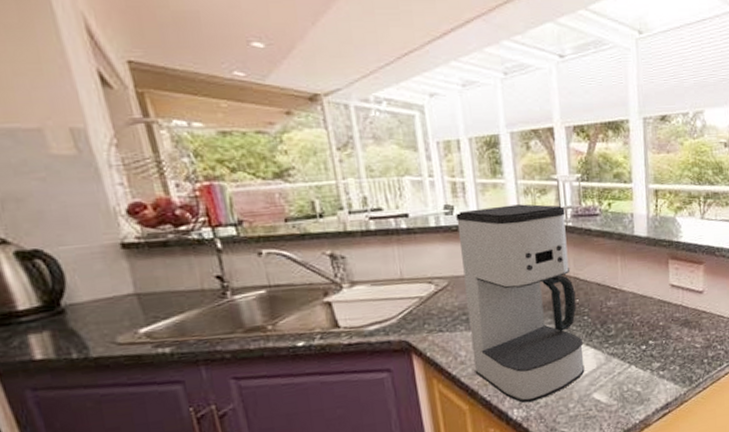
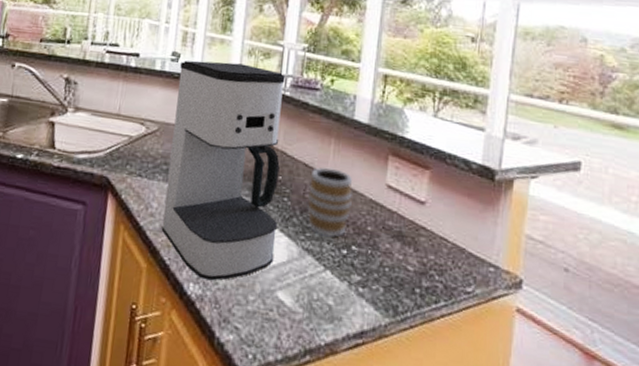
mug: none [604,281,643,340] -> present [307,167,353,238]

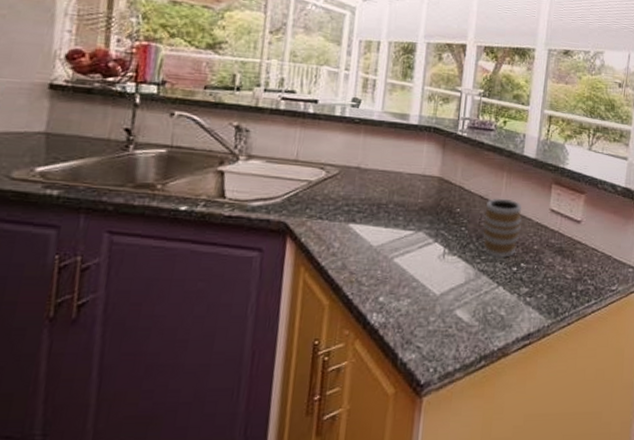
coffee maker: present [161,60,286,281] -> none [343,106,463,309]

